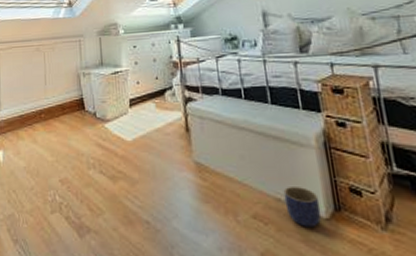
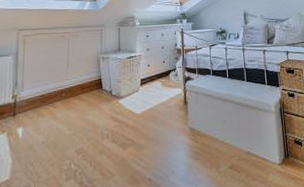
planter: present [283,187,322,227] -> none [252,142,276,172]

